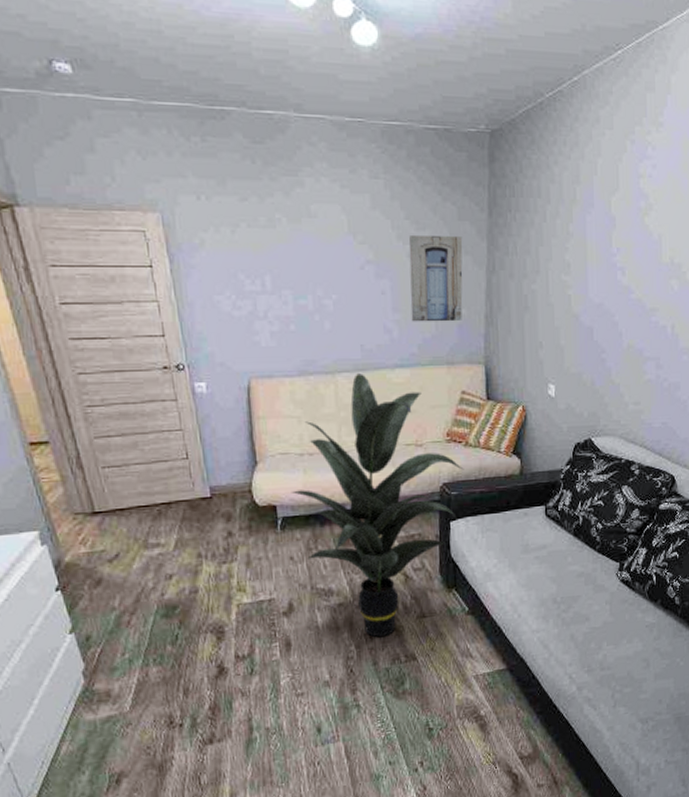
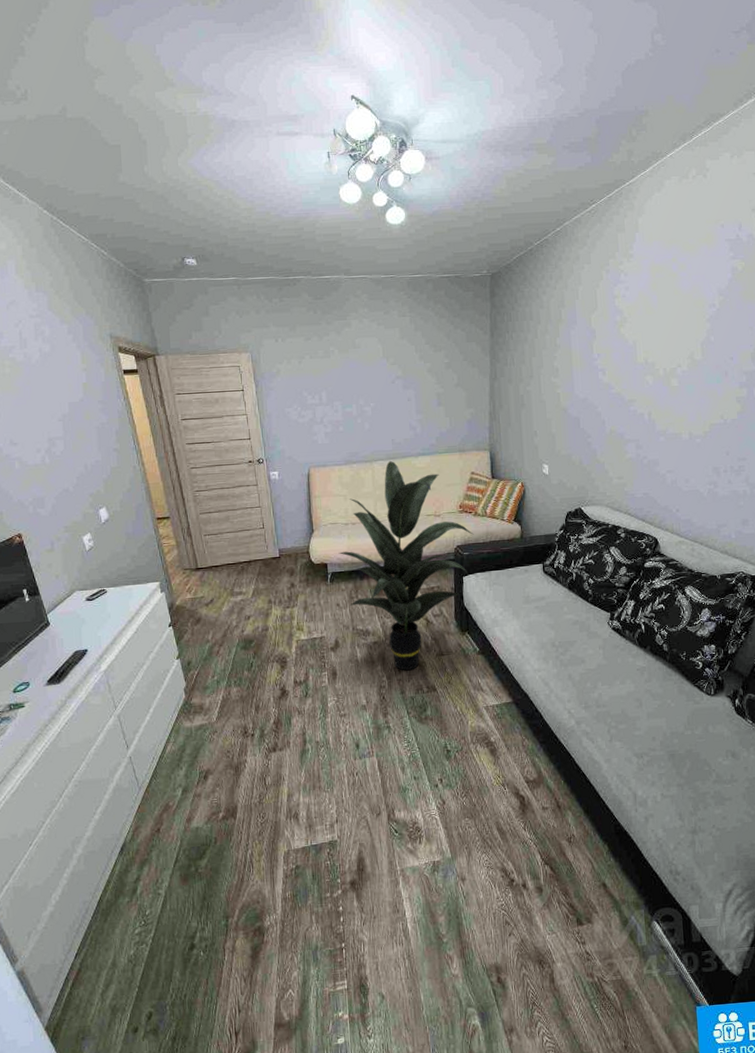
wall art: present [409,234,463,322] -> none [428,354,471,421]

